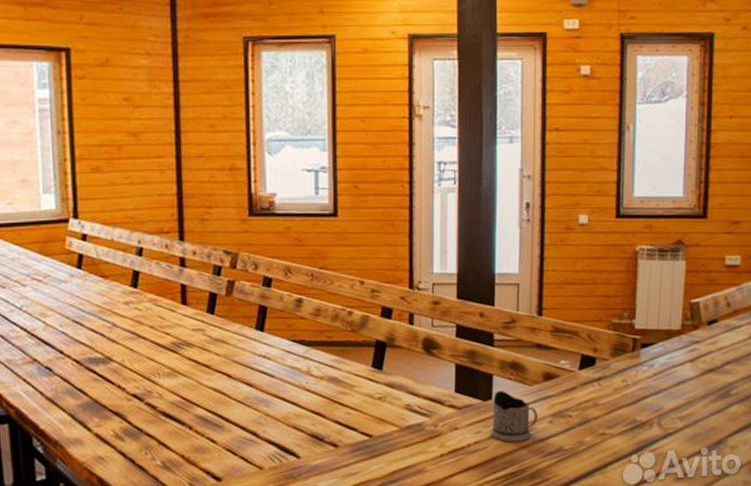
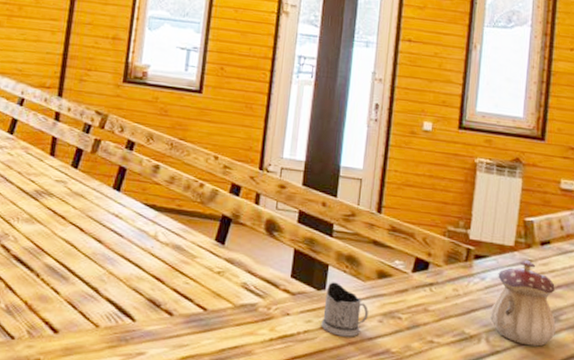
teapot: none [661,342,726,424] -> present [490,260,556,347]

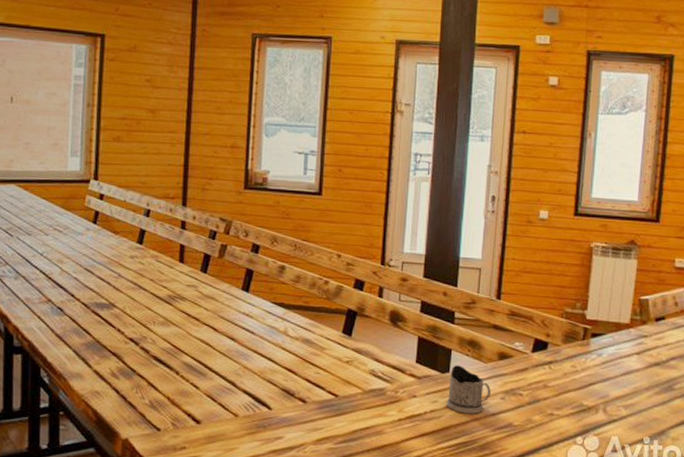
teapot: present [490,260,556,347] -> none [607,336,670,414]

